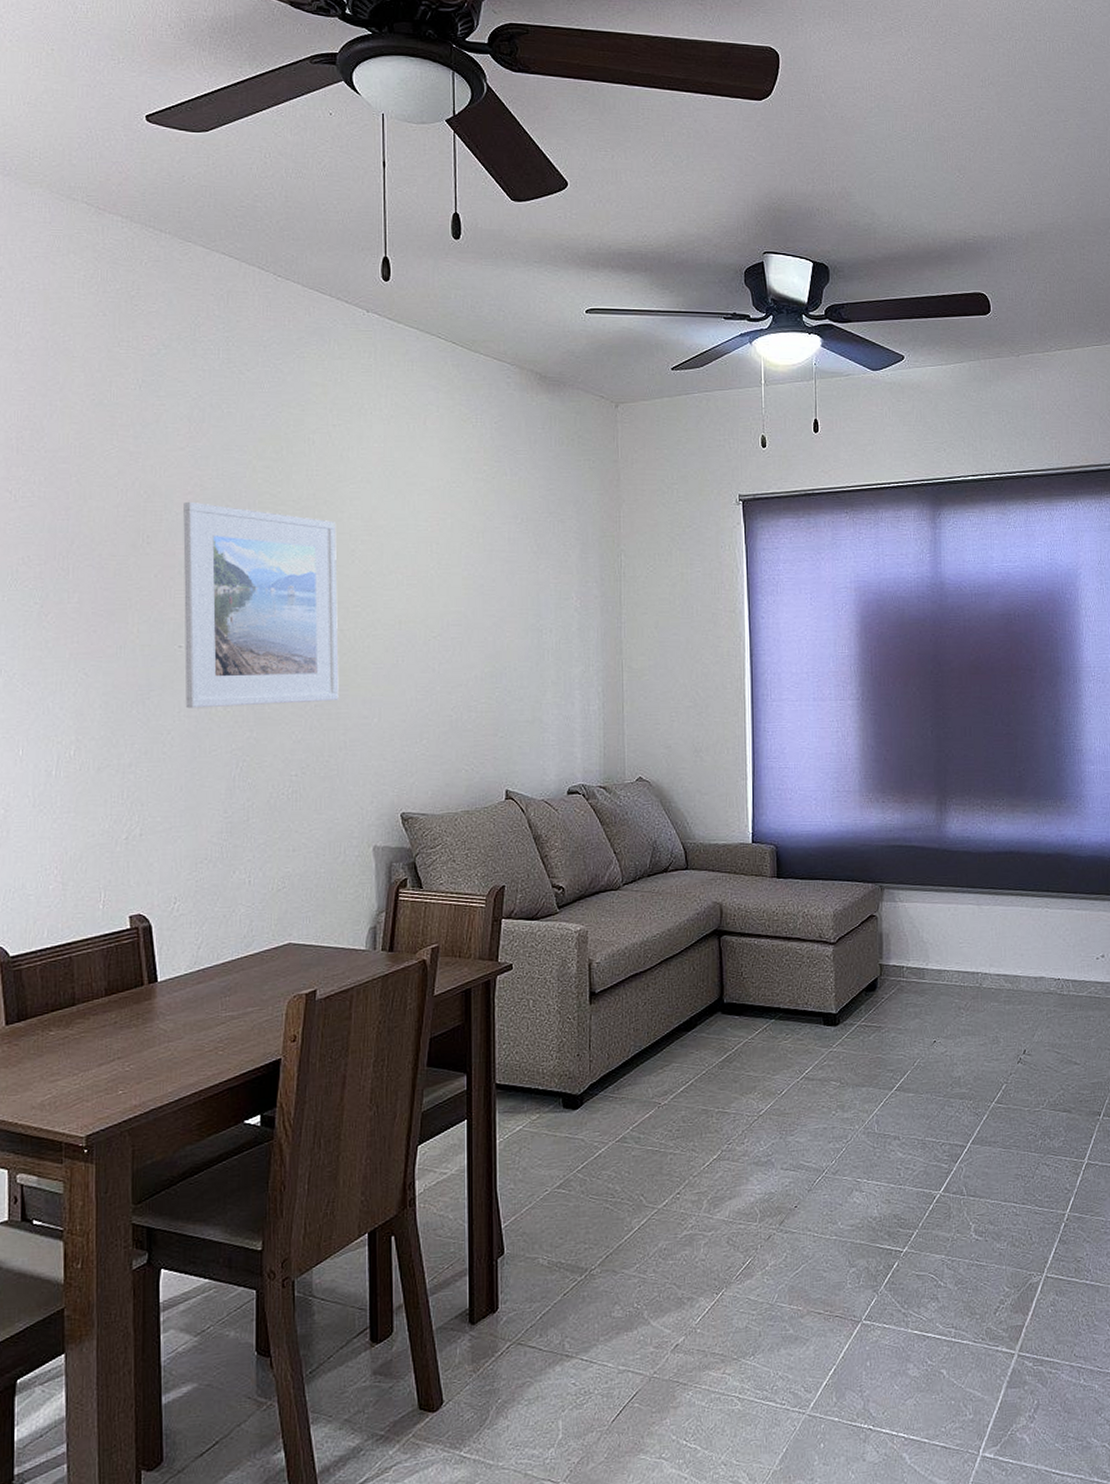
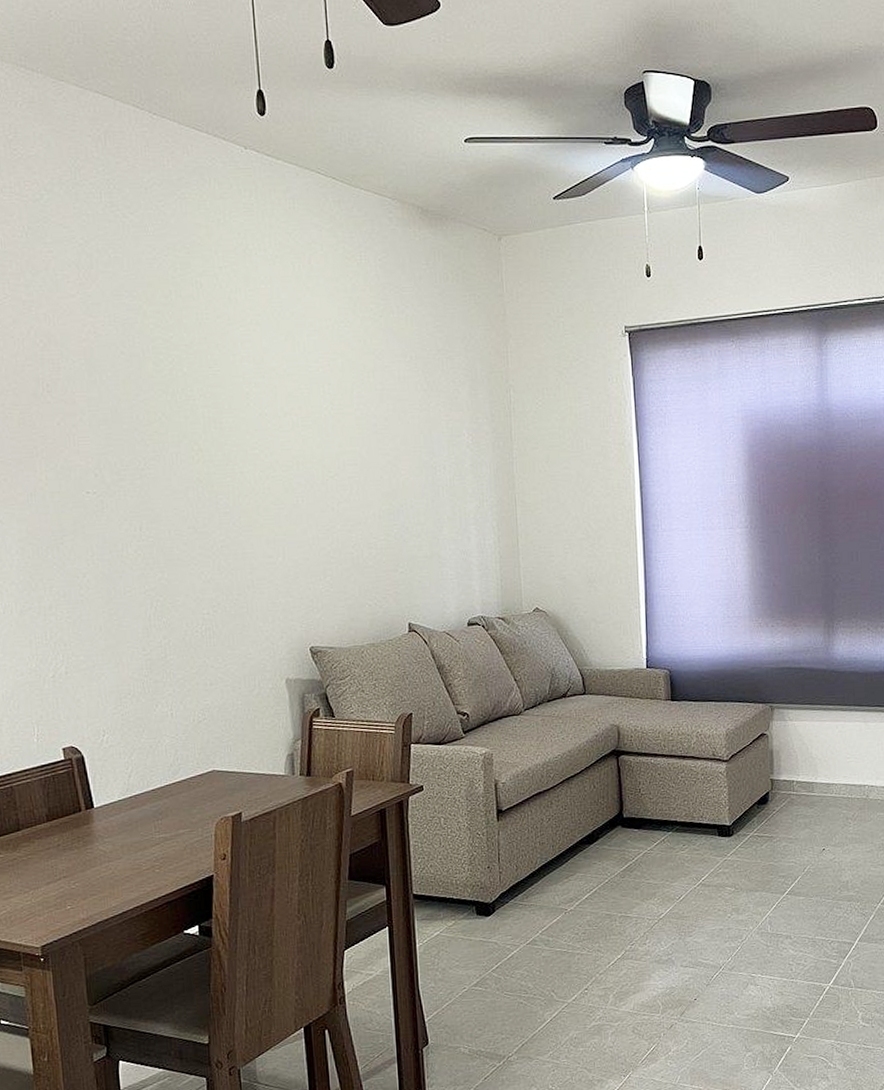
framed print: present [183,501,339,709] -> none [79,349,244,552]

